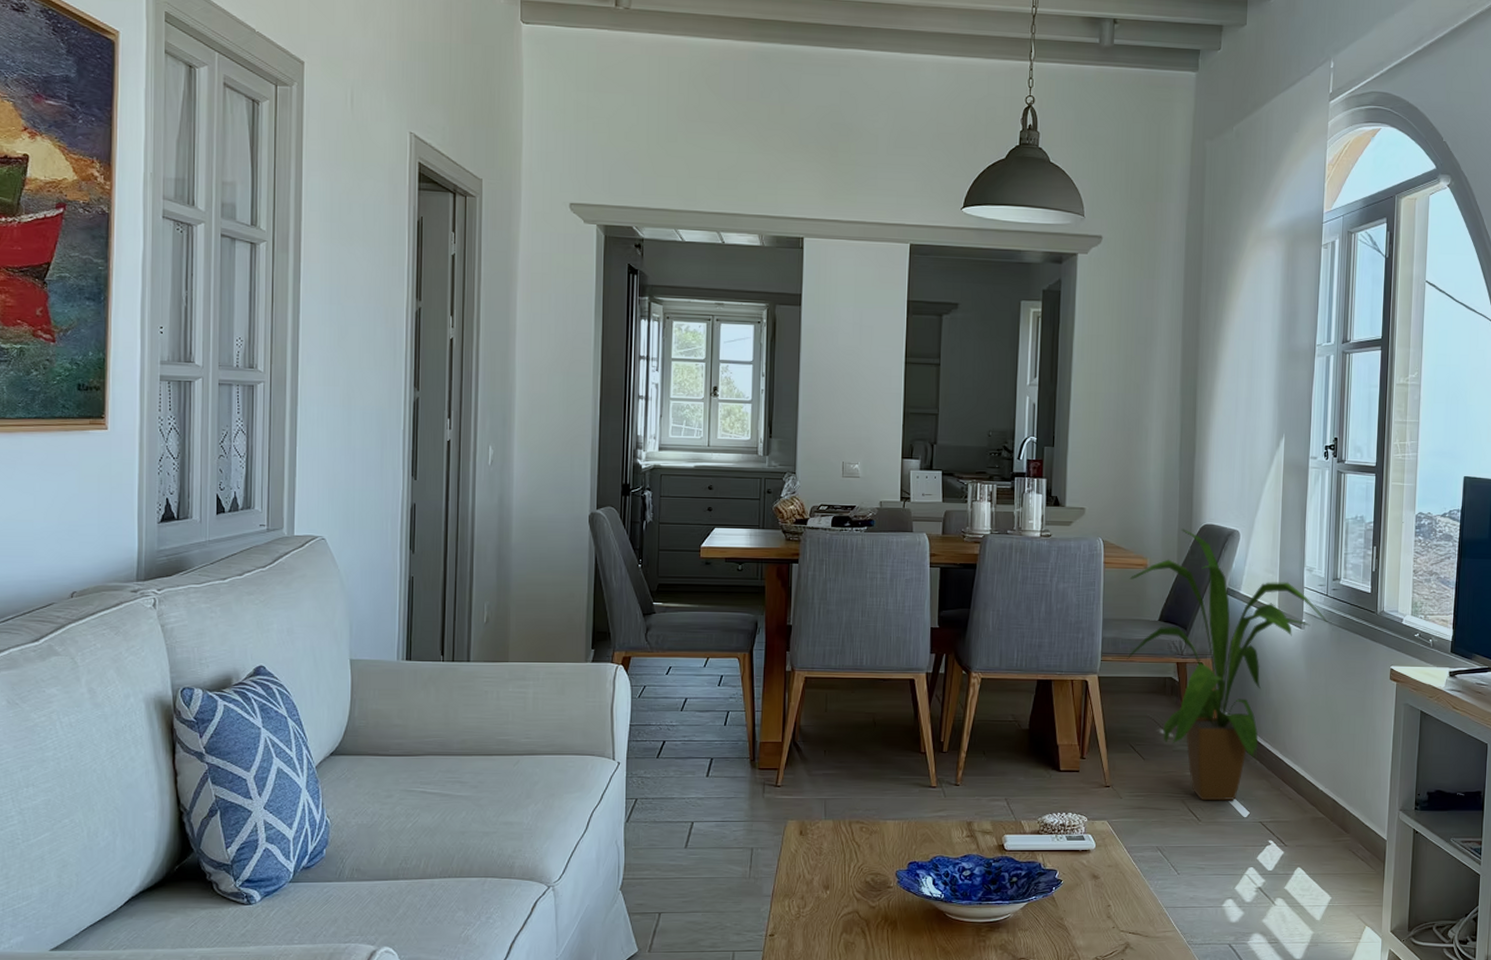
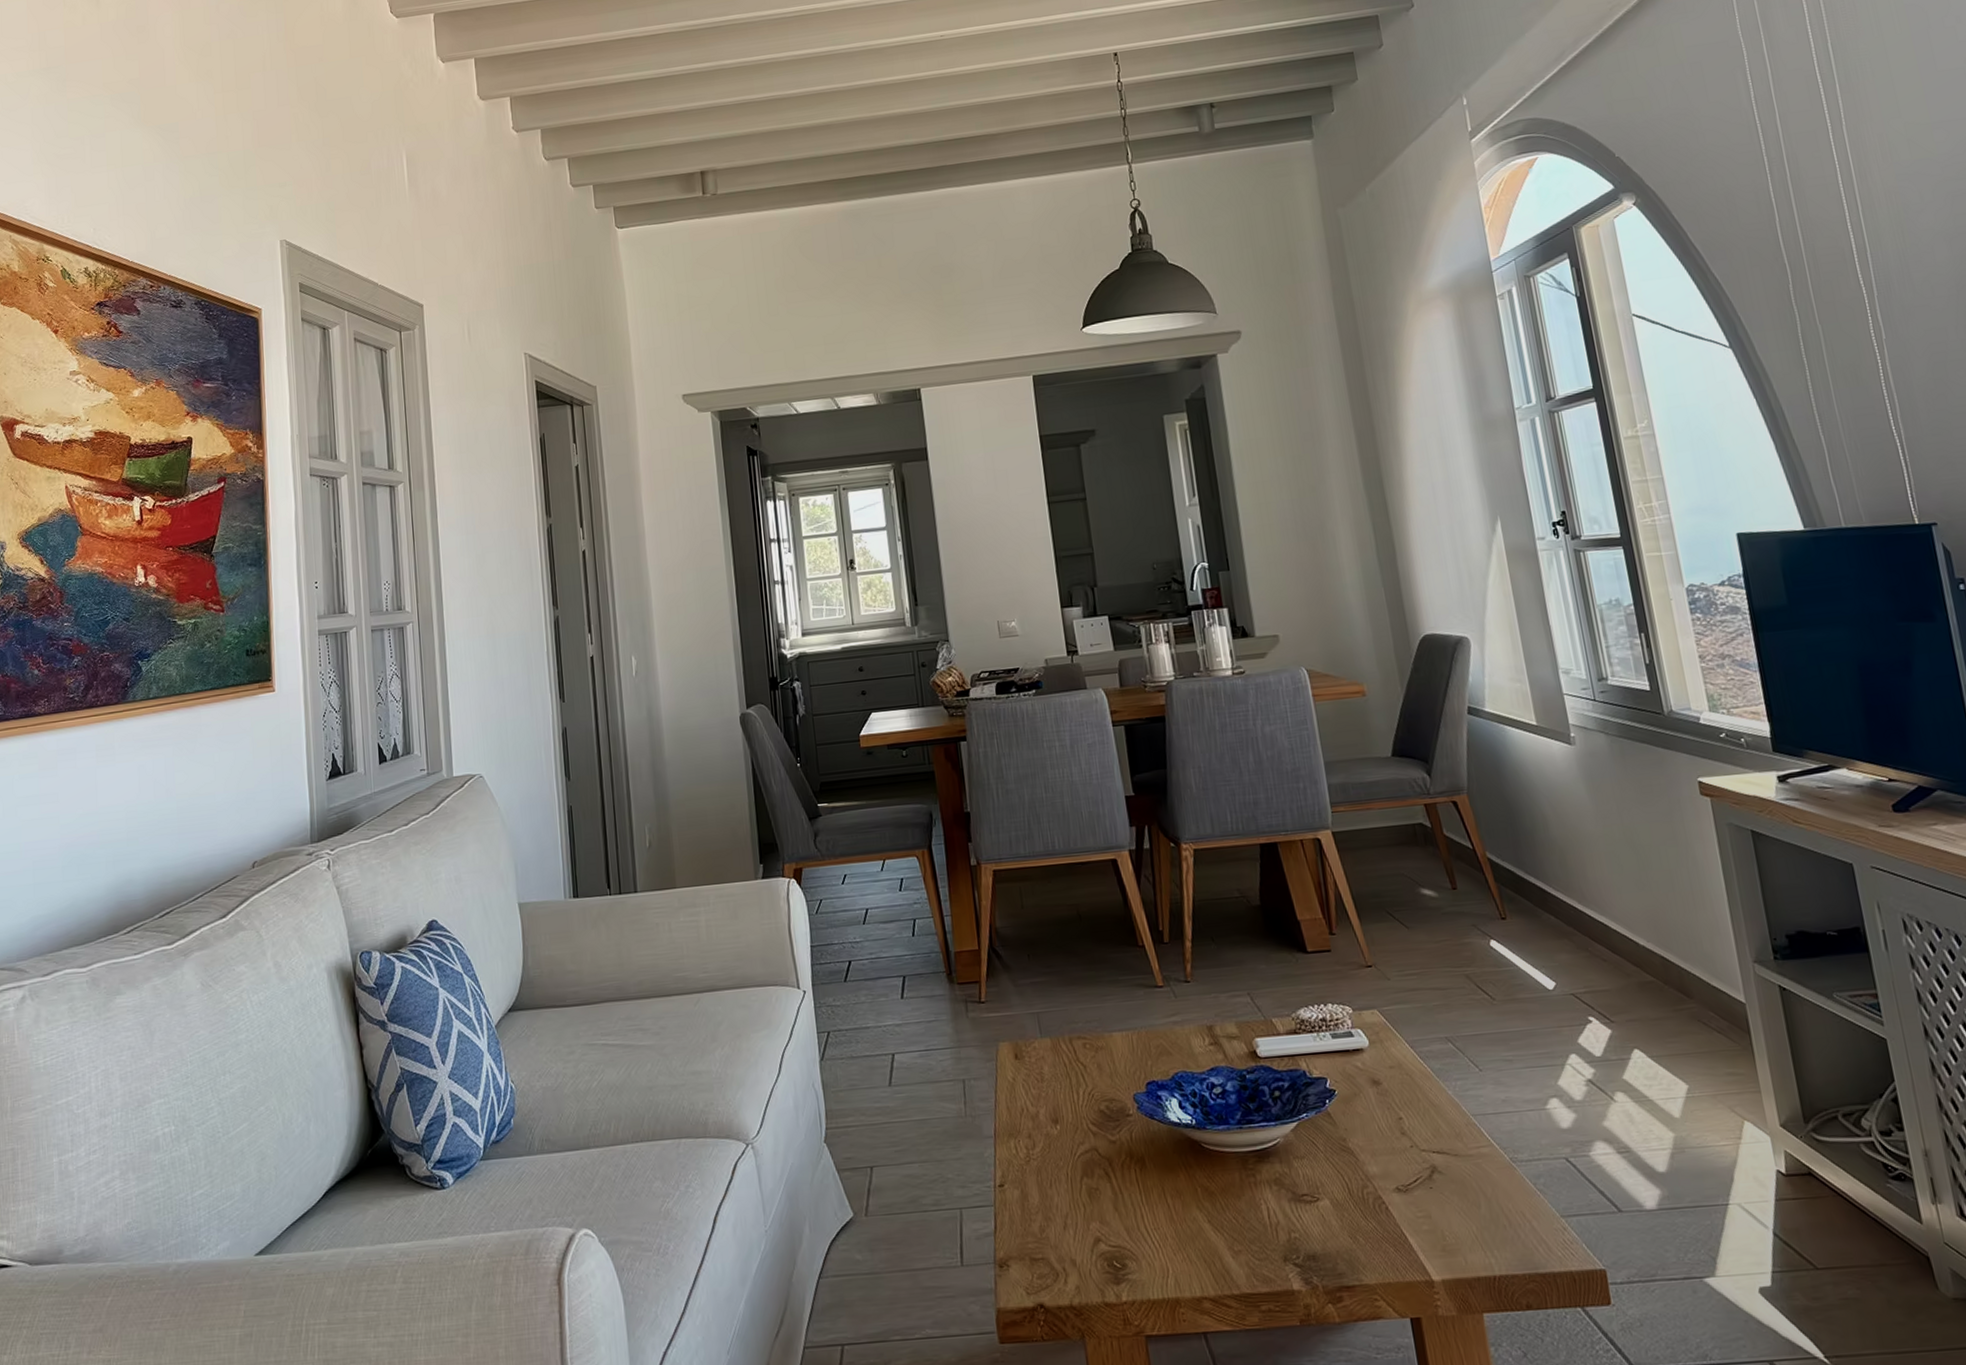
house plant: present [1126,529,1328,801] -> none [1346,643,1603,974]

